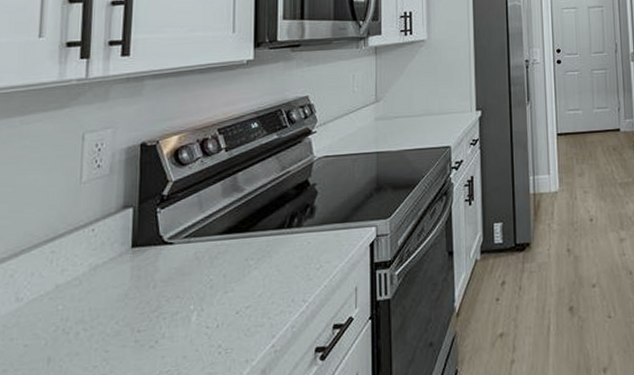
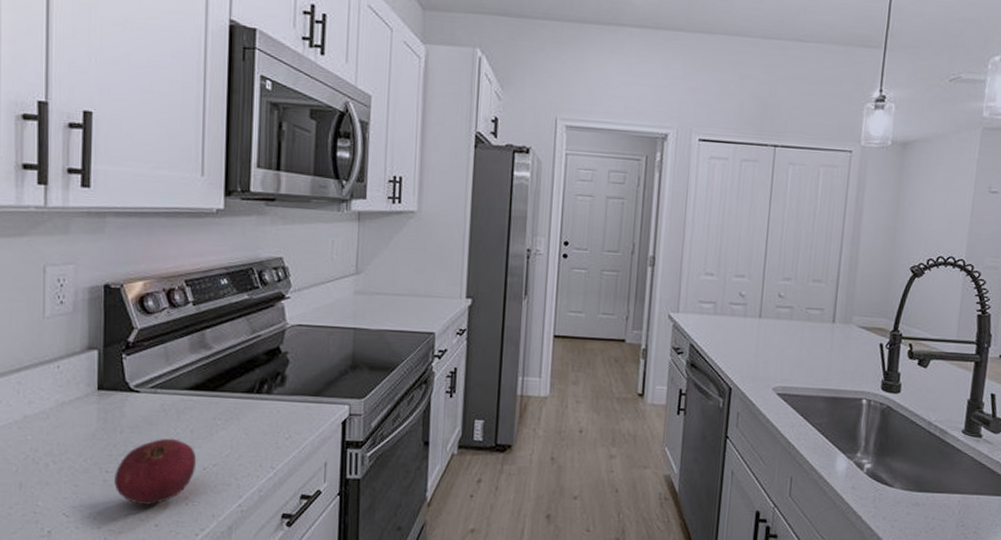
fruit: none [146,286,230,362] -> present [114,438,197,506]

